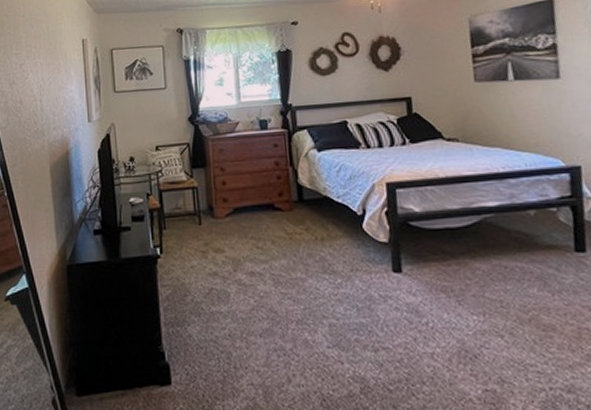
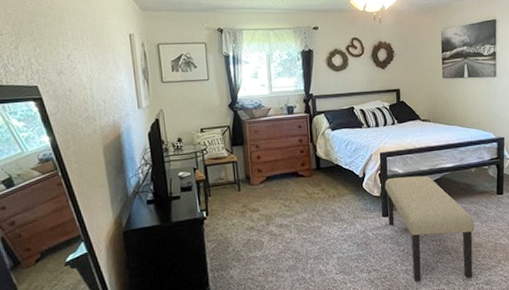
bench: none [394,217,543,378] -> present [384,175,475,282]

